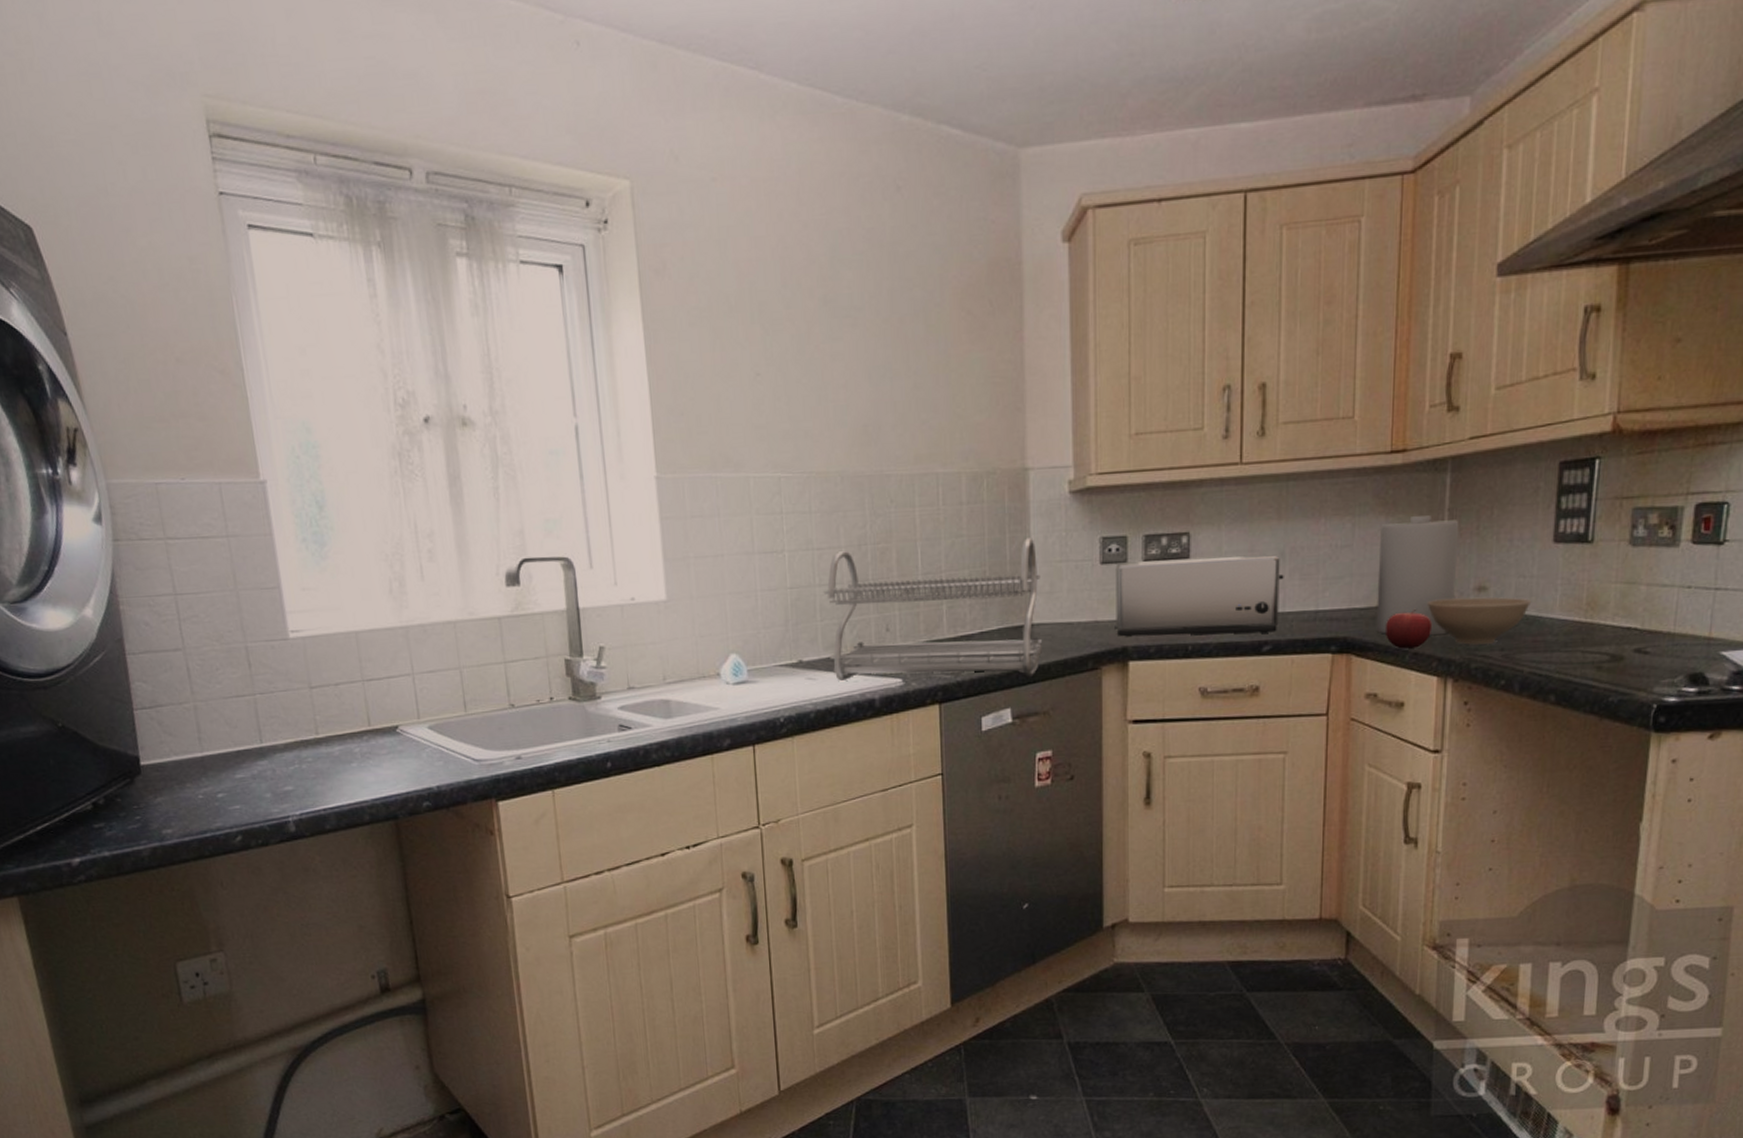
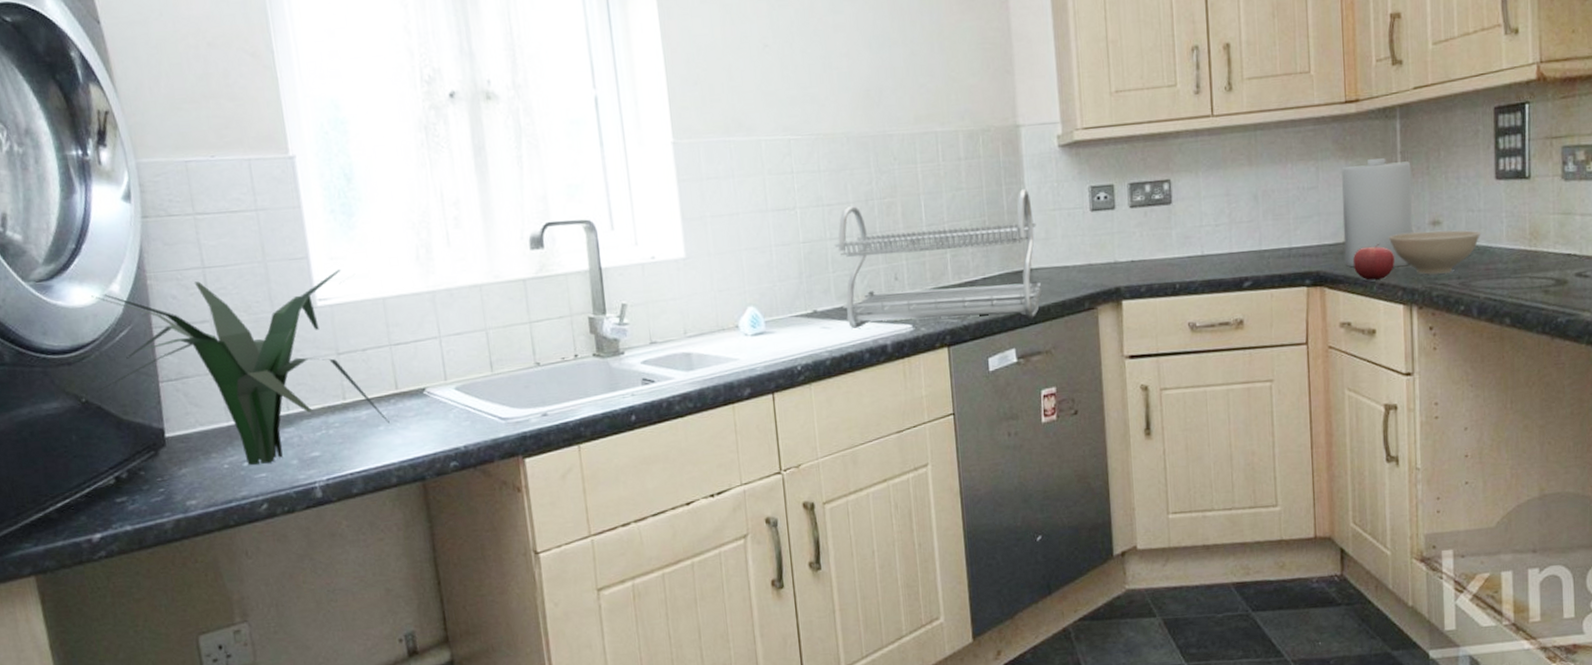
plant: none [65,601,362,798] -> present [91,269,390,466]
toaster: present [1114,554,1284,637] -> none [1105,197,1259,278]

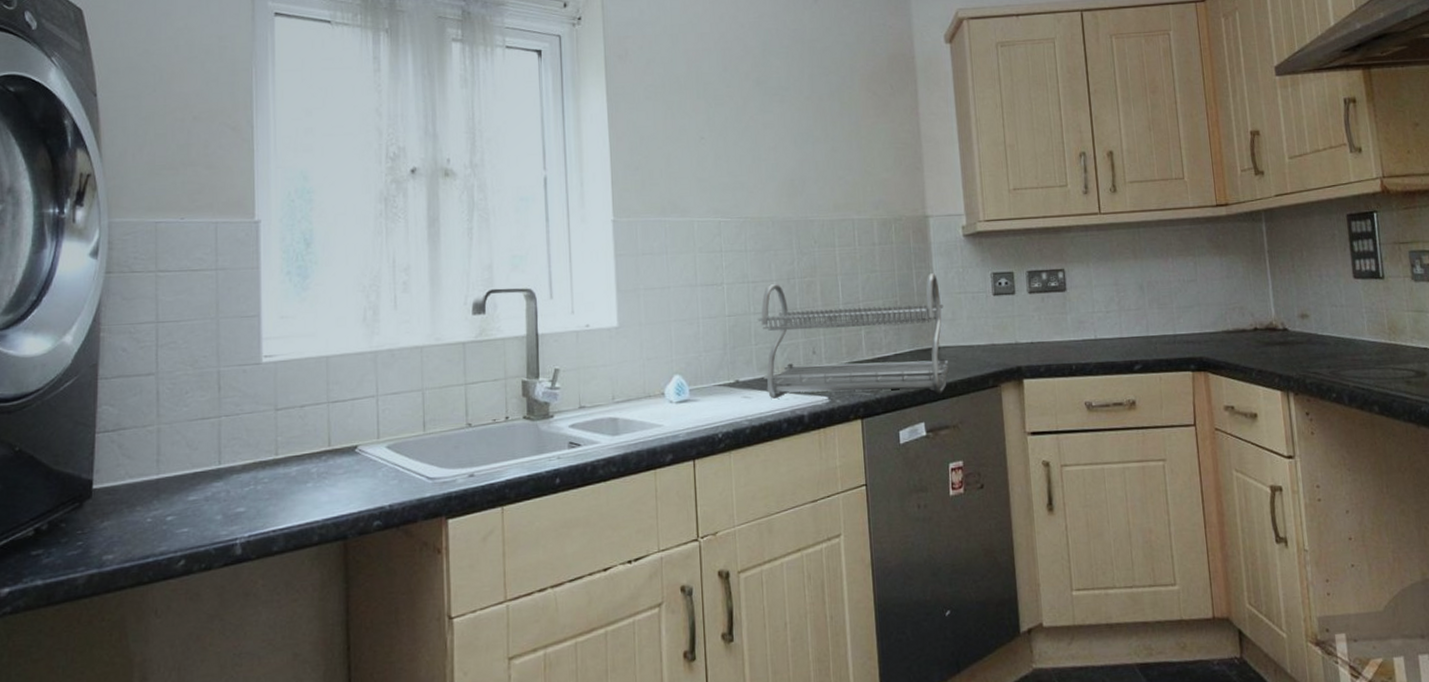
plant: present [91,269,390,466] -> none [32,328,318,521]
paper towel holder: present [1342,158,1413,267] -> none [1217,256,1284,355]
fruit: present [1352,242,1395,281] -> none [1231,332,1271,367]
bowl: present [1388,230,1480,275] -> none [1262,323,1345,363]

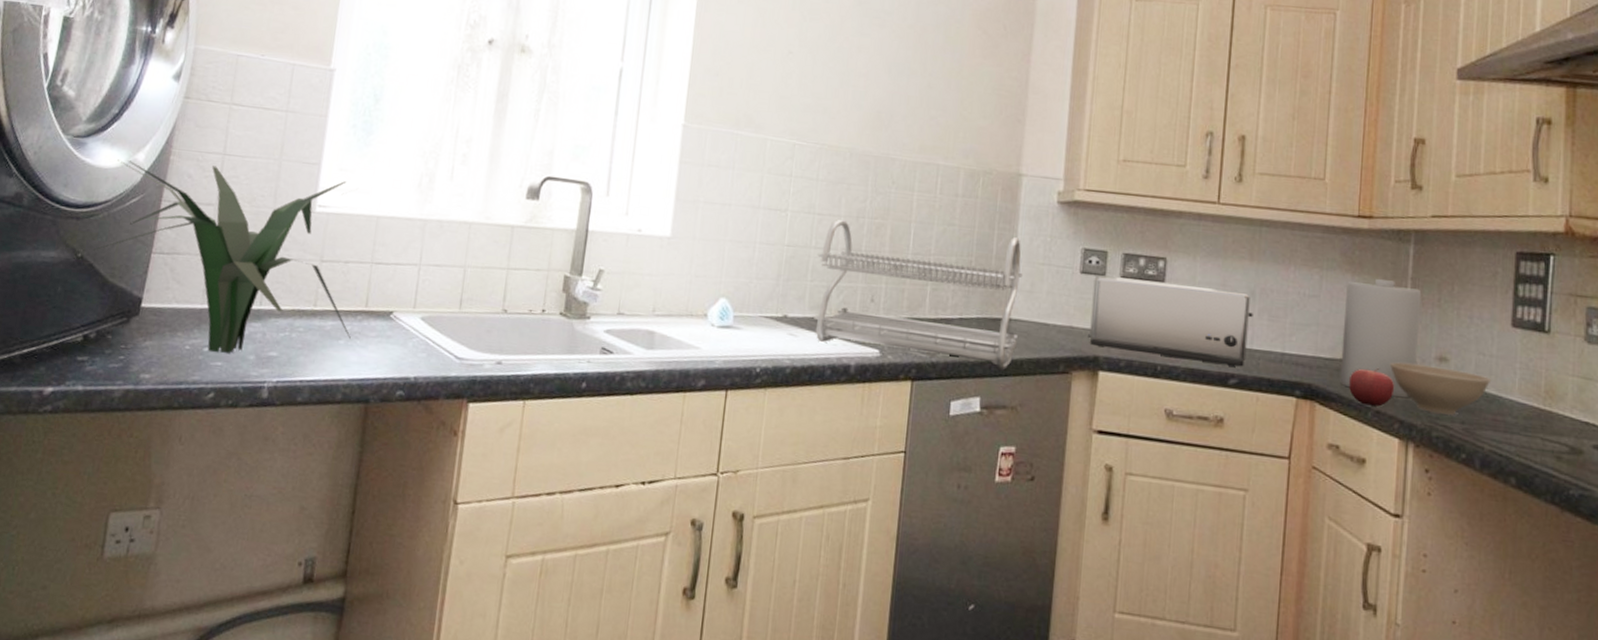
plant: none [32,328,318,521] -> present [94,159,351,355]
toaster: none [1006,287,1145,358] -> present [1088,275,1253,367]
paper towel holder: none [1217,256,1284,355] -> present [1340,279,1422,397]
fruit: none [1231,332,1271,367] -> present [1348,367,1395,407]
bowl: none [1262,323,1345,363] -> present [1389,362,1490,415]

